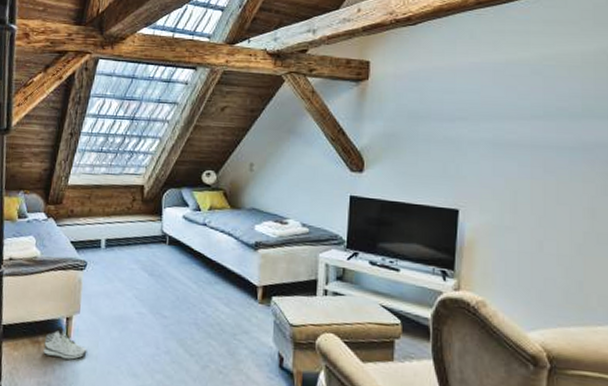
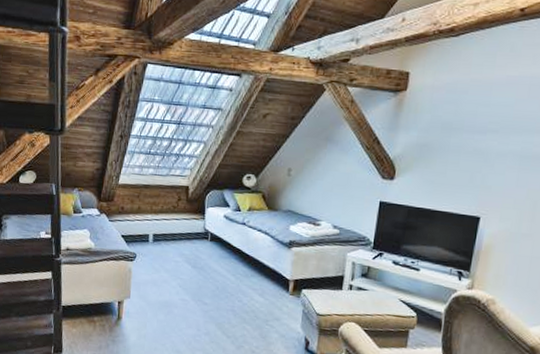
sneaker: present [43,326,87,361] -> none [98,309,137,338]

